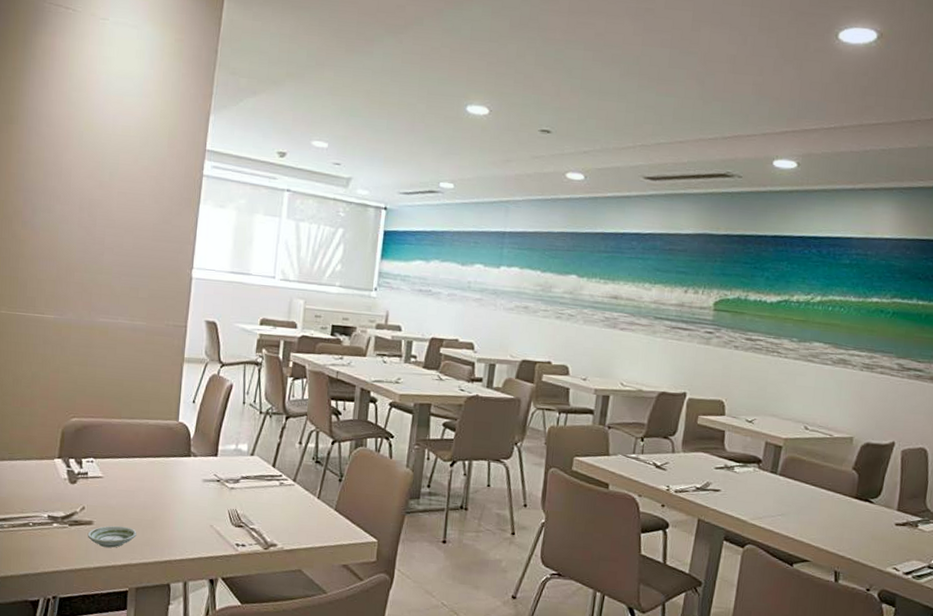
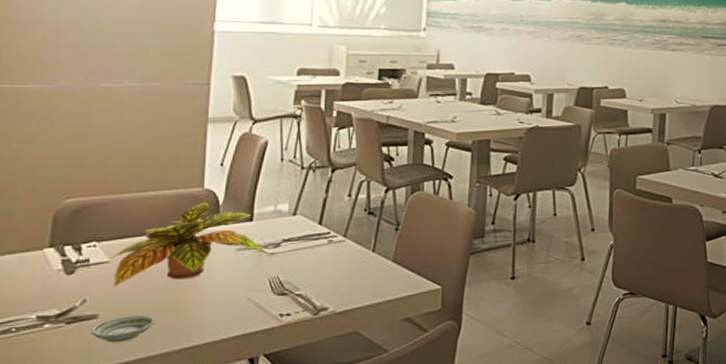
plant: none [103,434,224,501] -> present [109,202,262,287]

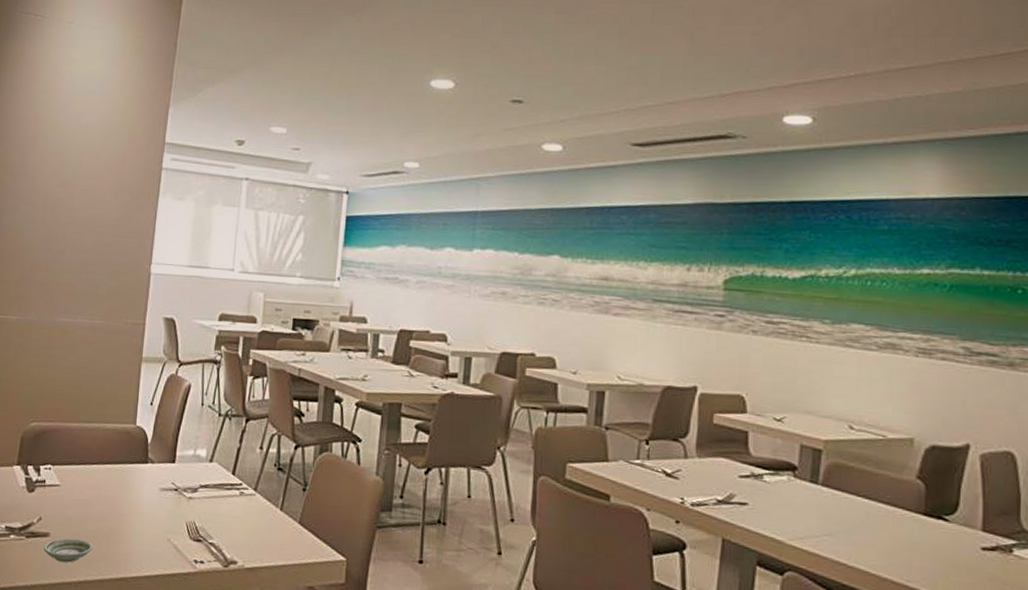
plant: present [109,202,262,287] -> none [60,438,182,512]

